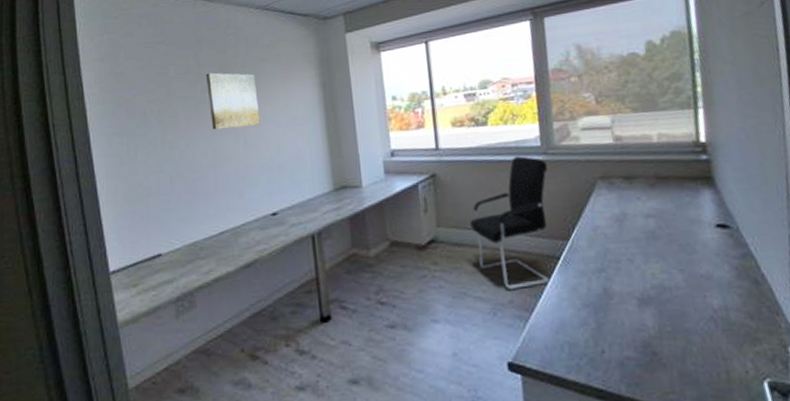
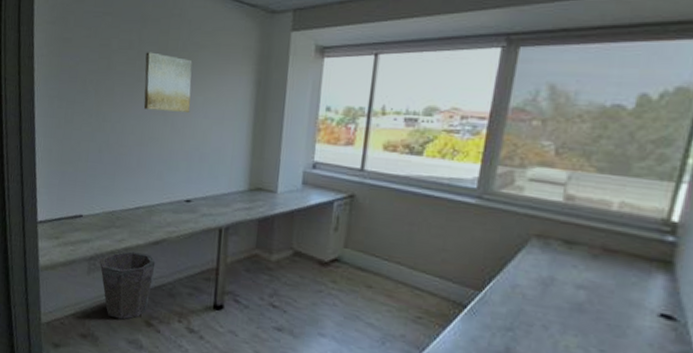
waste bin: none [188,280,251,361] -> present [100,251,156,320]
office chair: present [470,156,550,289] -> none [379,194,479,328]

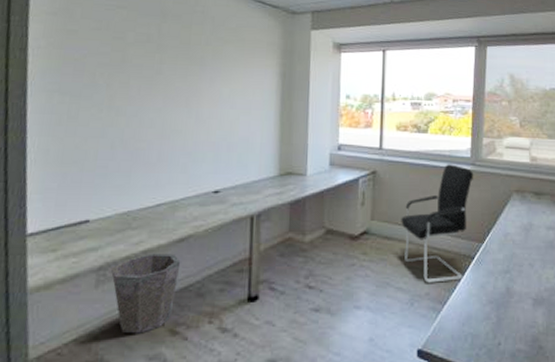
wall art: present [143,52,193,112] -> none [164,45,217,104]
office chair: none [379,194,479,328] -> present [401,164,474,283]

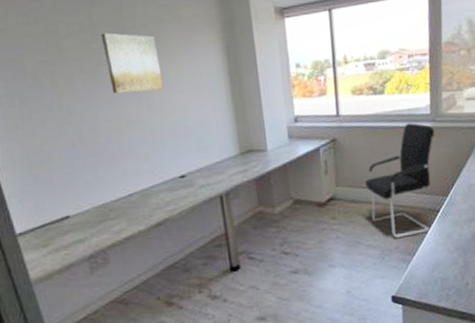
waste bin: present [111,253,181,334] -> none [101,237,165,309]
wall art: none [164,45,217,104] -> present [101,33,164,94]

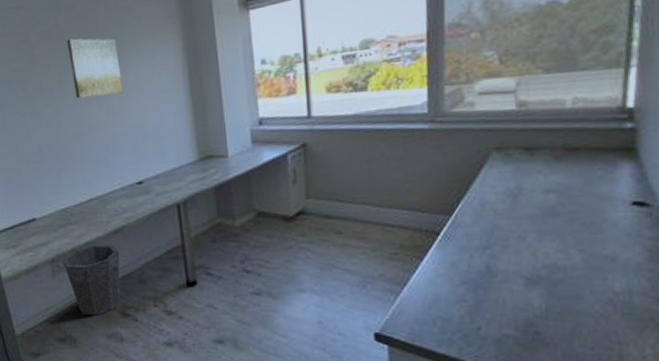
waste bin: none [101,237,165,309] -> present [62,244,120,316]
office chair: present [365,123,435,238] -> none [342,124,435,263]

